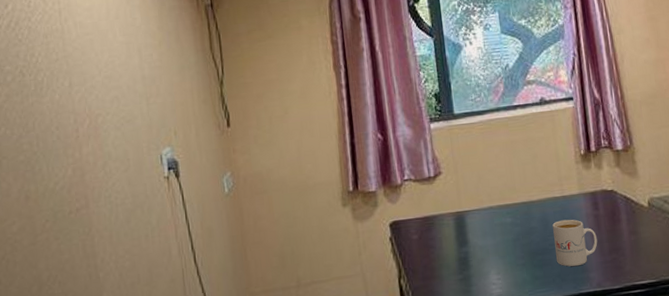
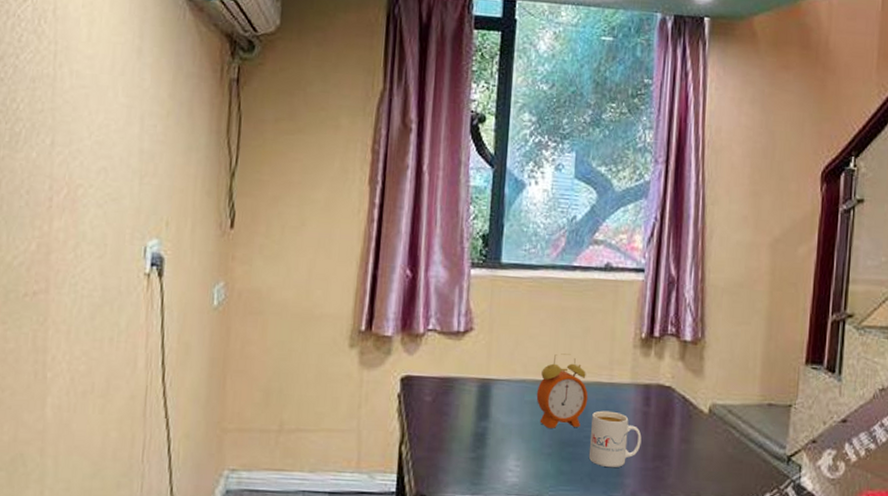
alarm clock: none [503,178,547,243] -> present [536,353,589,428]

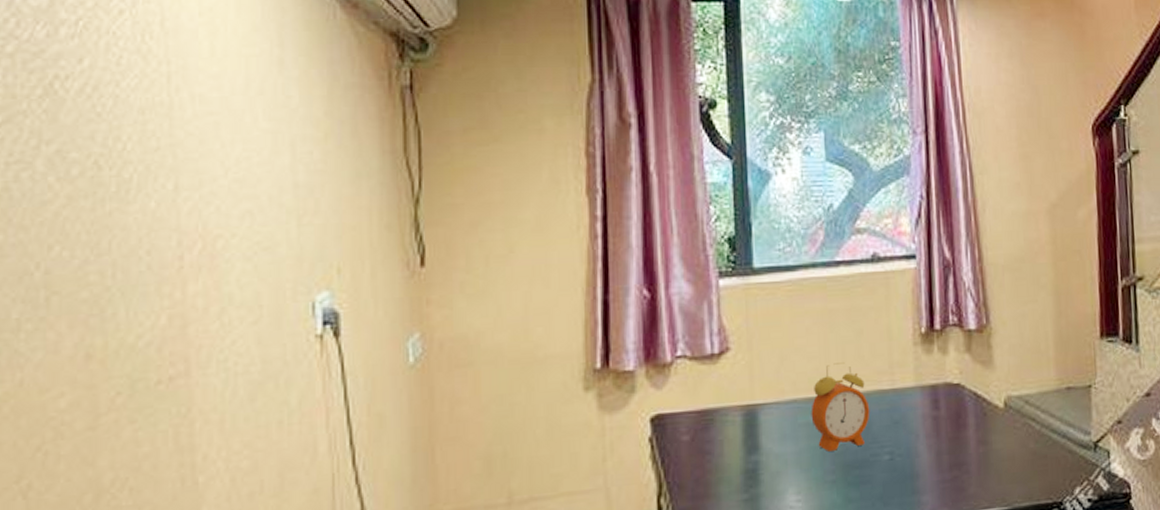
mug: present [589,410,642,468] -> none [877,421,935,487]

